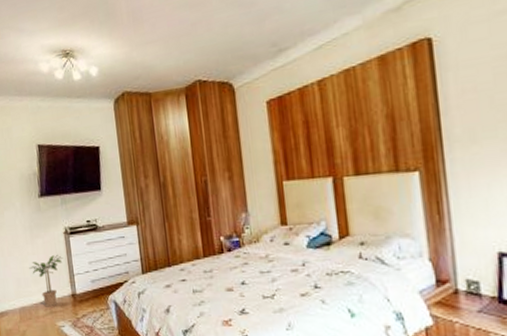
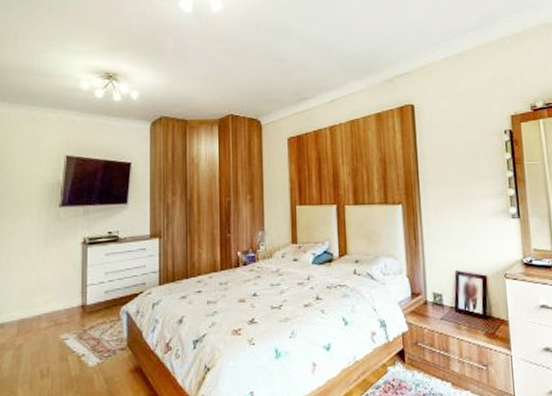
potted plant: present [29,255,64,307] -> none [37,265,78,319]

